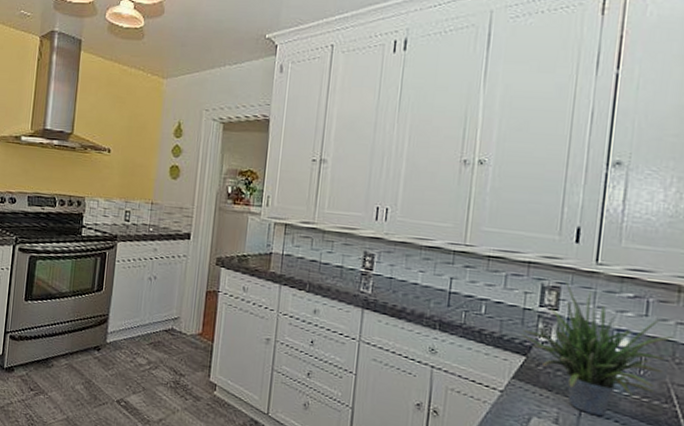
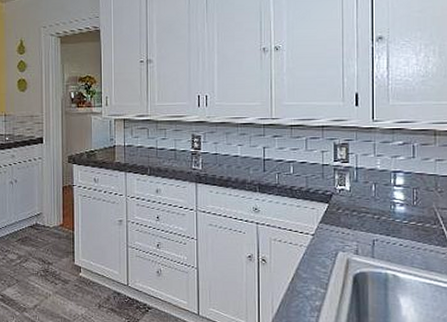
potted plant: present [520,278,673,416] -> none [322,136,434,242]

